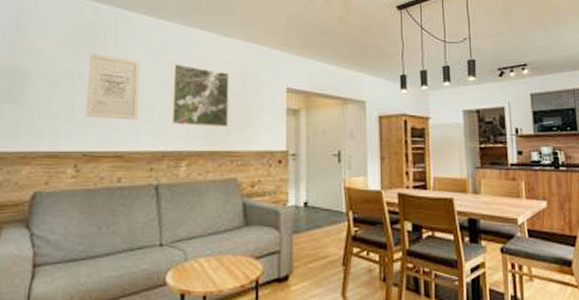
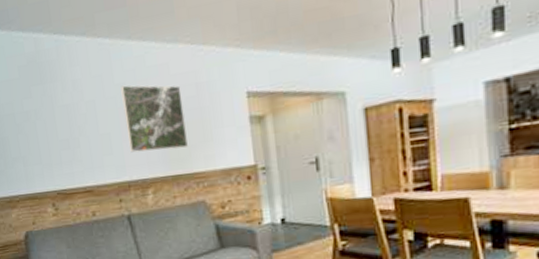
wall art: present [85,53,140,120] -> none [40,89,98,157]

